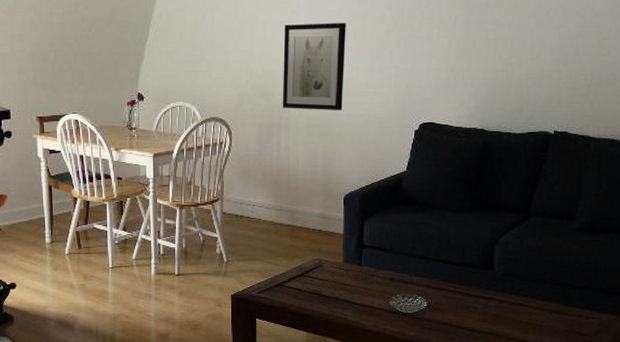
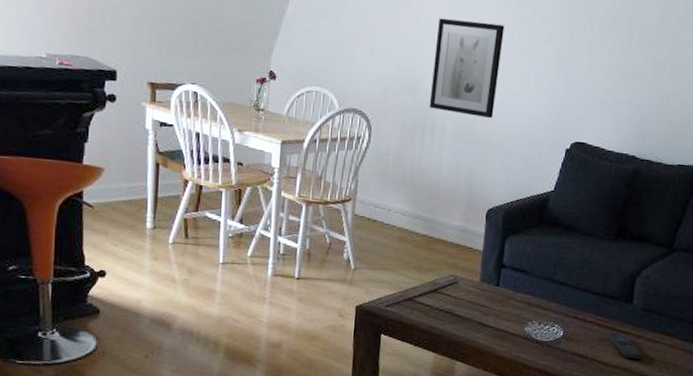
remote control: none [472,300,508,323] -> present [608,332,644,359]

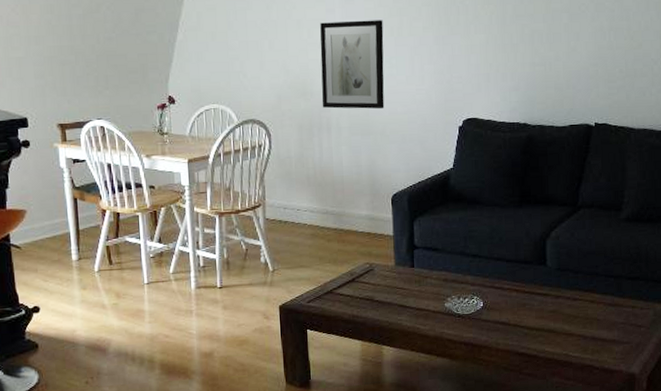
remote control: present [608,332,644,359] -> none [528,296,565,320]

